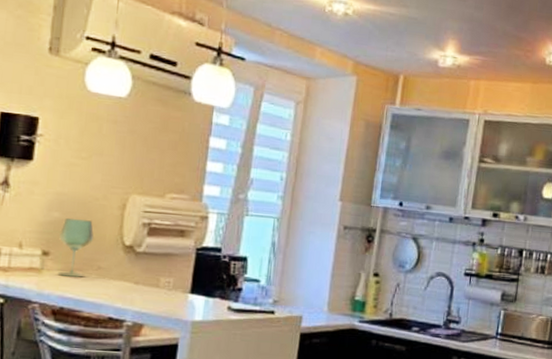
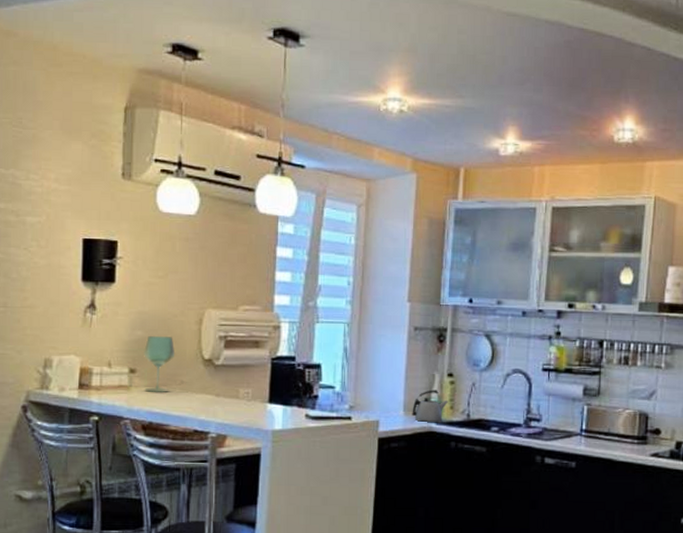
kettle: none [335,288,372,321] -> present [412,390,448,423]

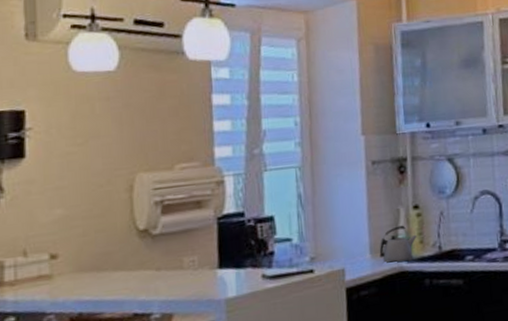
wine glass: present [144,336,176,392] -> none [66,210,104,278]

